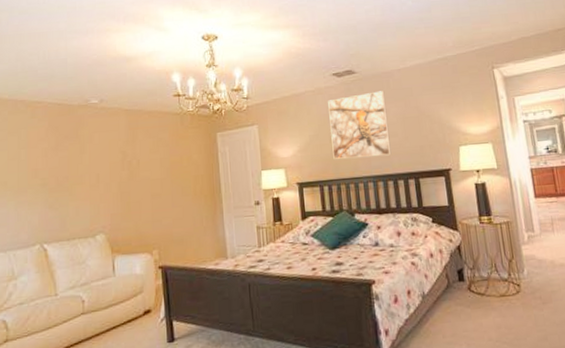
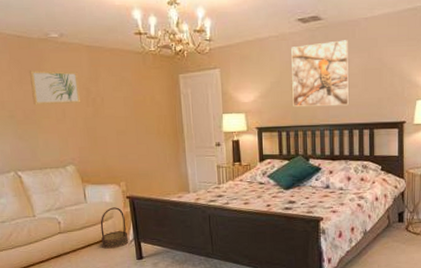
wall art: none [66,135,116,172] -> present [29,70,80,106]
basket: none [128,279,159,331] -> present [100,207,129,249]

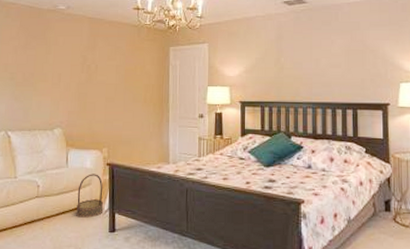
wall art: present [29,70,80,106] -> none [33,37,78,69]
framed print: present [291,40,350,107] -> none [276,22,333,84]

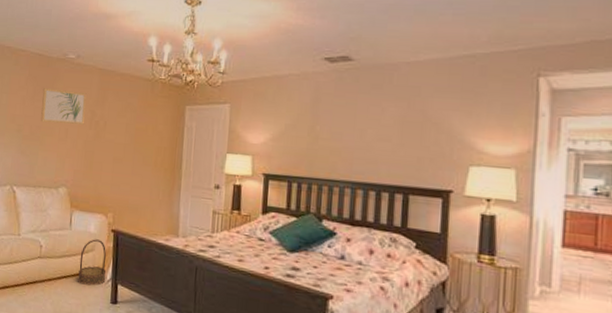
wall art: none [33,37,78,69] -> present [40,88,87,124]

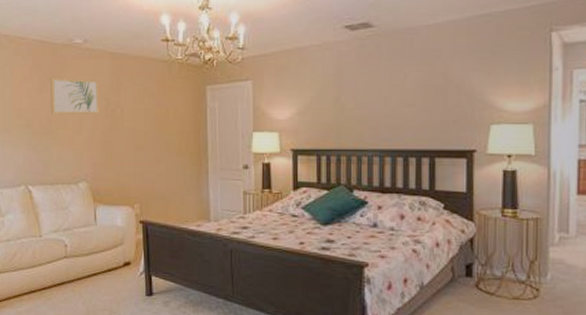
basket: present [78,239,107,286] -> none [109,232,139,280]

